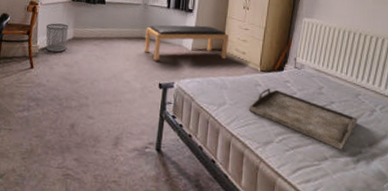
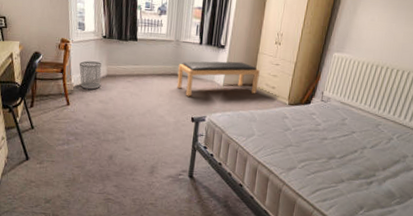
serving tray: present [248,88,358,150] -> none [275,120,376,173]

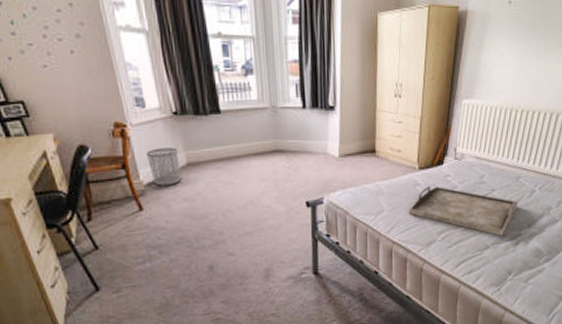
bench: present [176,61,260,97] -> none [280,124,381,176]
serving tray: none [275,120,376,173] -> present [408,186,519,236]

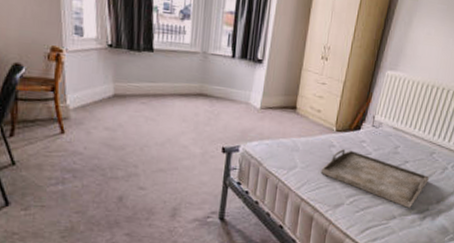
waste bin: present [145,147,181,186] -> none [76,76,107,113]

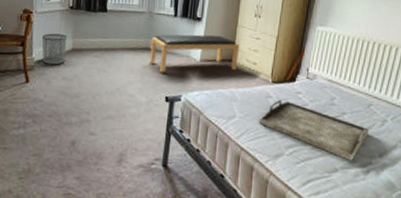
waste bin: none [76,76,107,113] -> present [42,33,67,65]
bench: none [203,78,304,122] -> present [149,34,239,73]

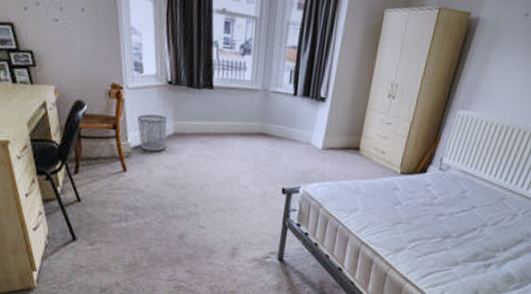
bench: present [149,34,239,73] -> none [264,117,368,162]
serving tray: present [259,100,370,161] -> none [382,192,498,255]

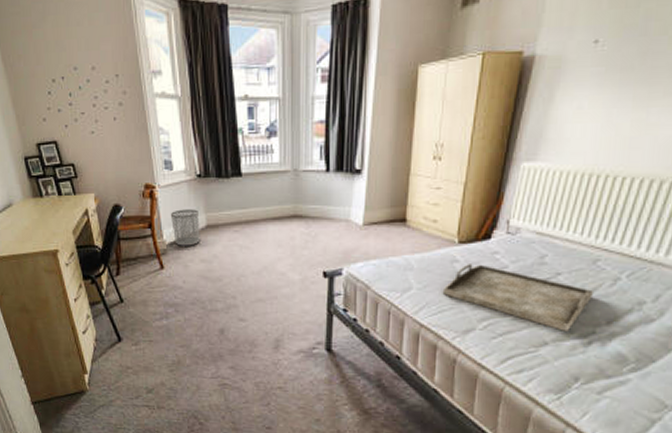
serving tray: none [382,192,498,255] -> present [442,264,595,331]

